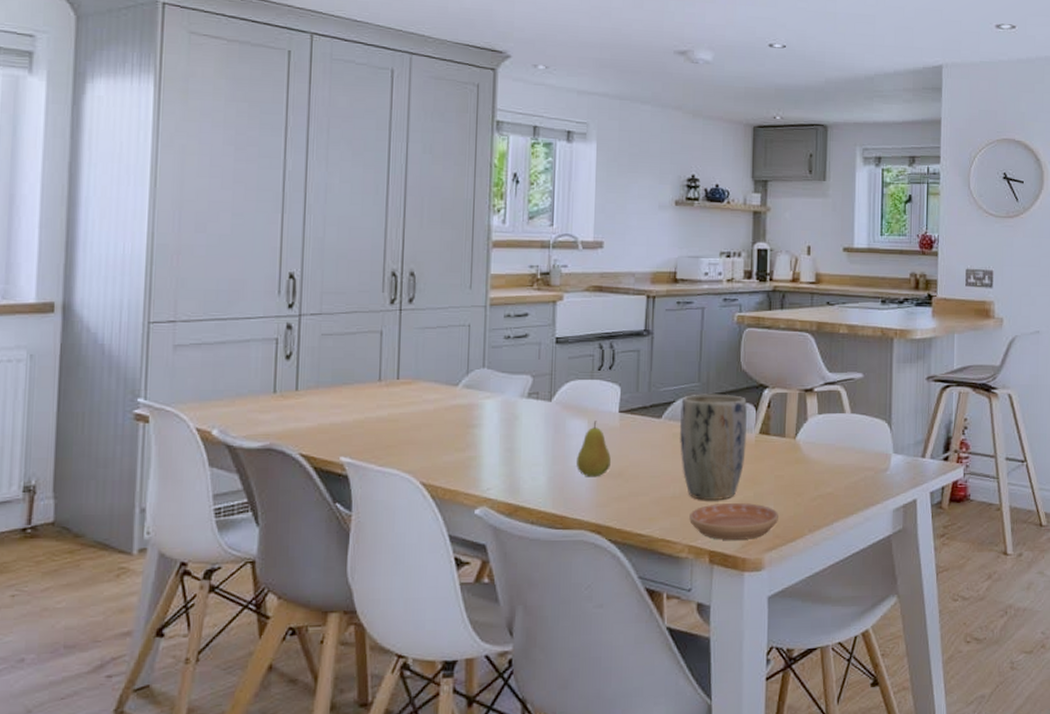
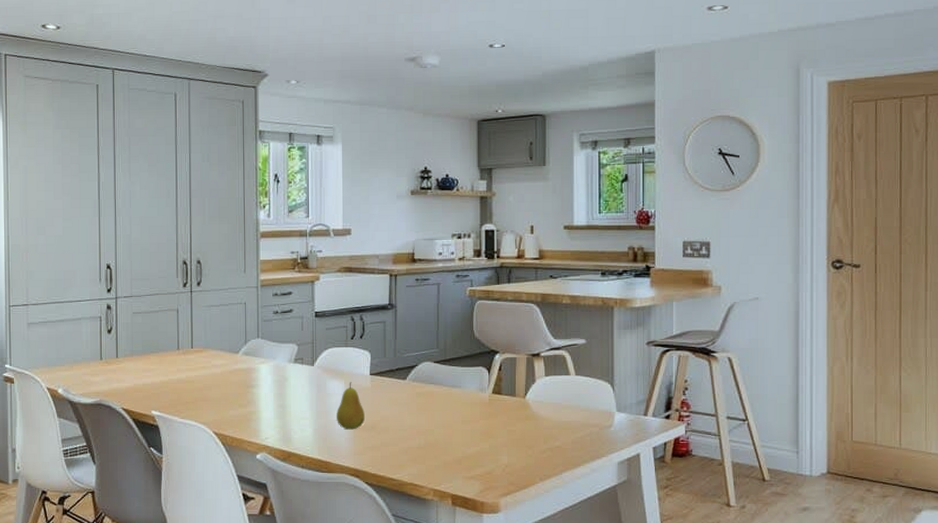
plant pot: present [679,394,747,500] -> none [422,358,481,451]
saucer: present [689,503,778,540] -> none [433,454,512,486]

